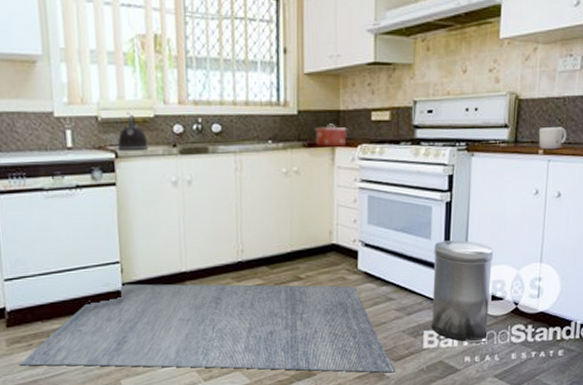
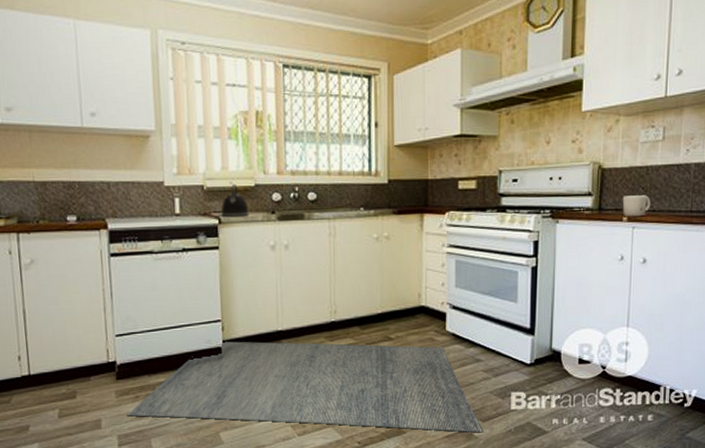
casserole: present [313,123,348,147] -> none [403,192,436,214]
pedal bin: present [431,240,494,344] -> none [518,304,580,406]

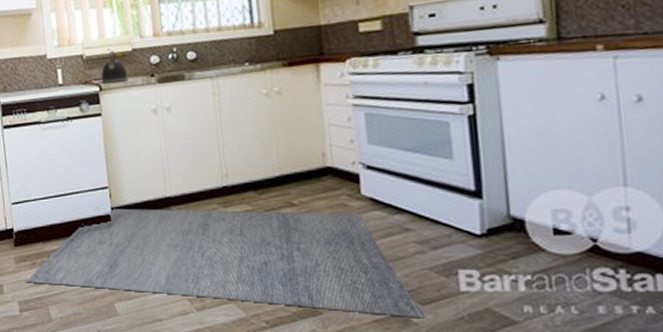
mug: present [622,195,651,217] -> none [591,14,640,45]

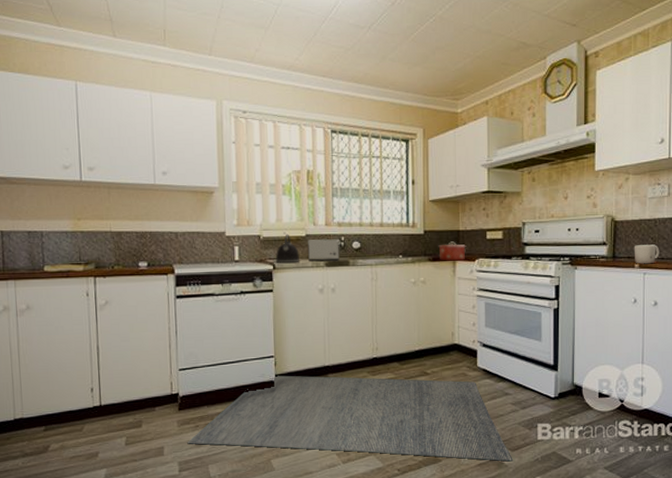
toaster: none [134,50,174,79] -> present [307,239,342,262]
casserole: none [293,39,333,65] -> present [437,241,467,261]
mug: none [591,14,640,45] -> present [634,244,660,264]

